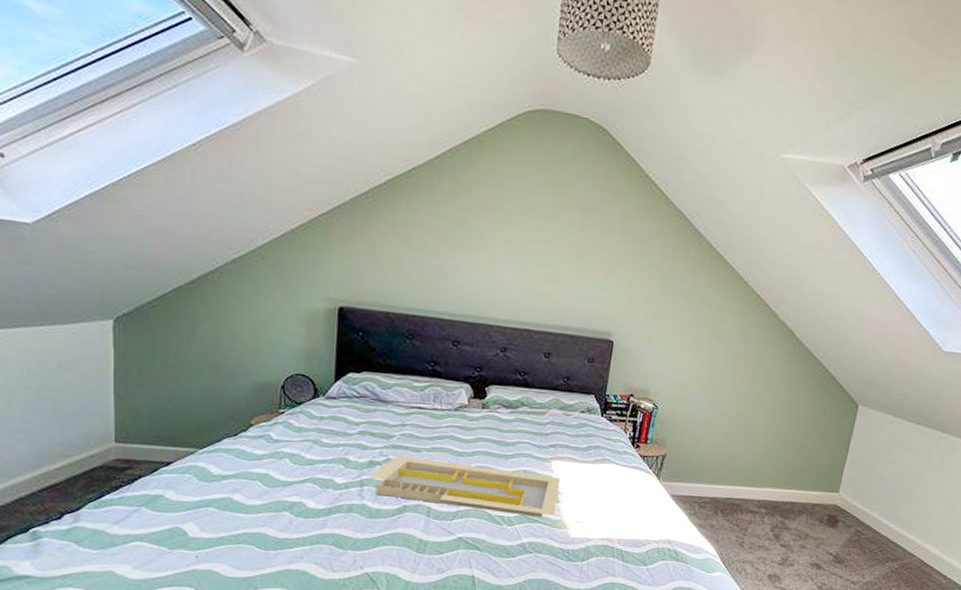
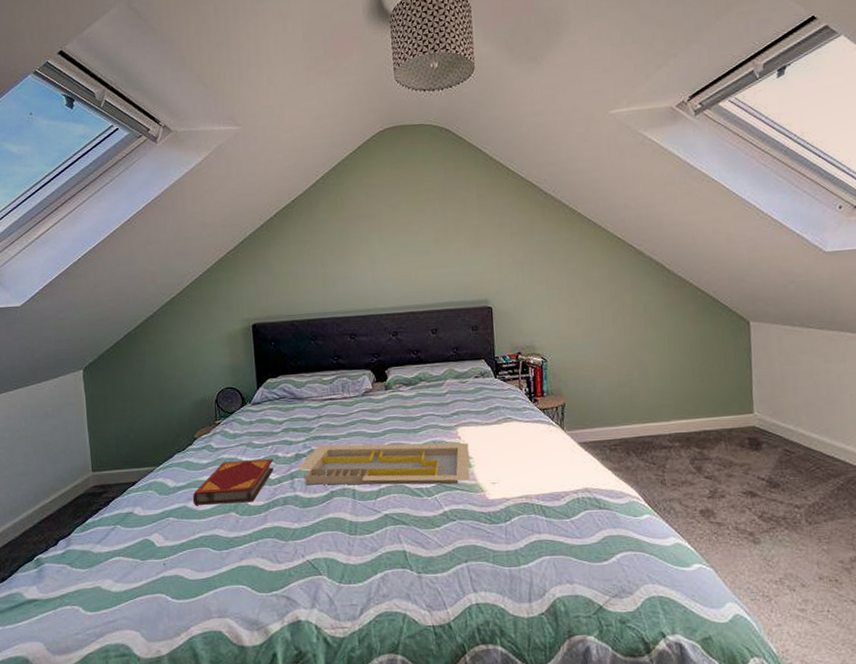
hardback book: none [239,456,342,504] -> present [192,459,274,505]

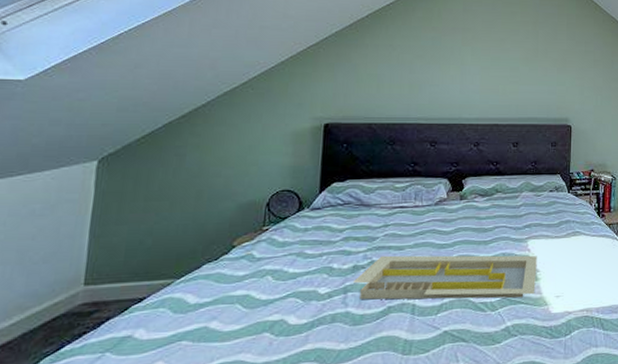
hardback book: present [192,459,274,505] -> none [217,271,326,326]

